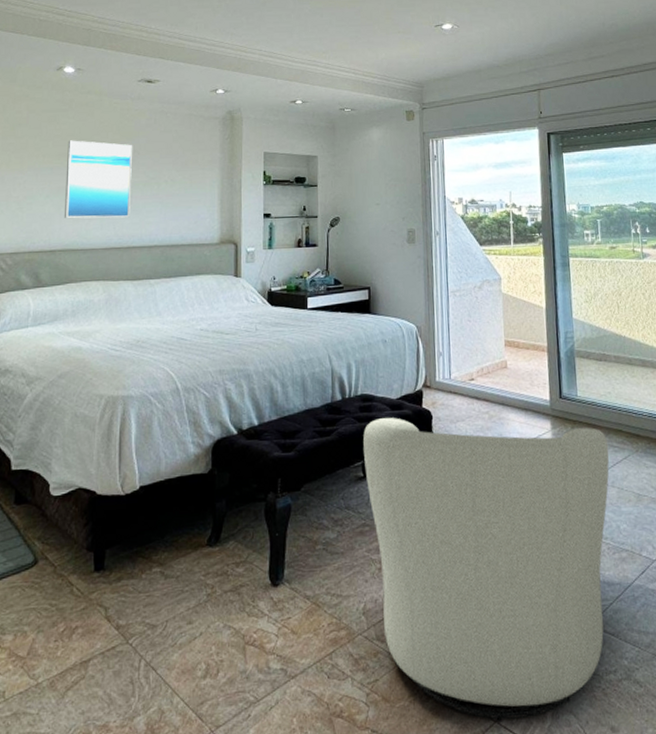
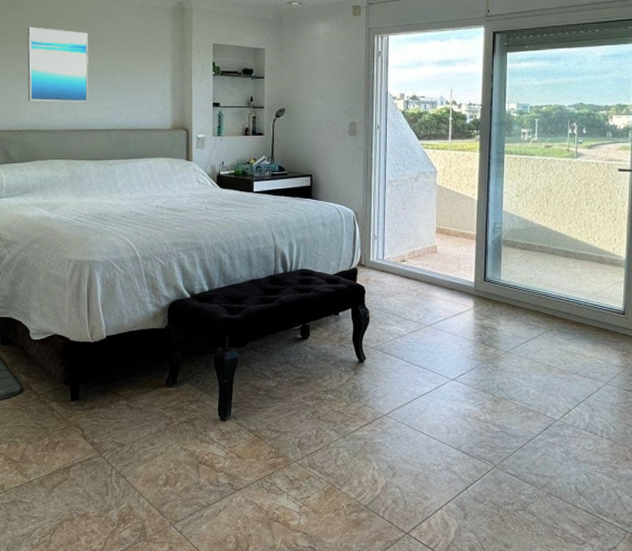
chair: present [363,418,610,723] -> none [302,290,526,535]

